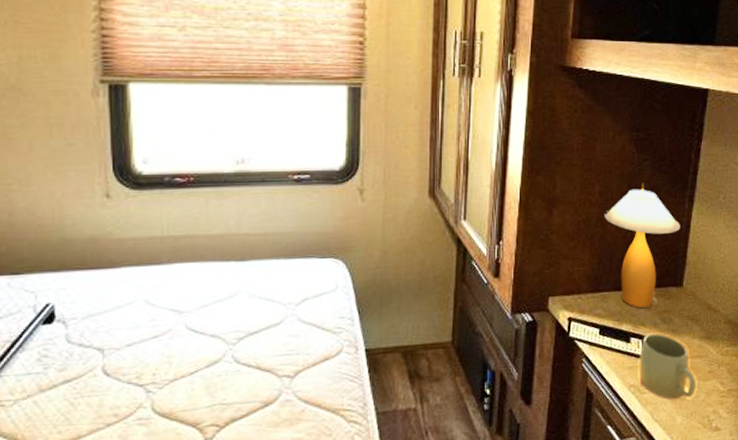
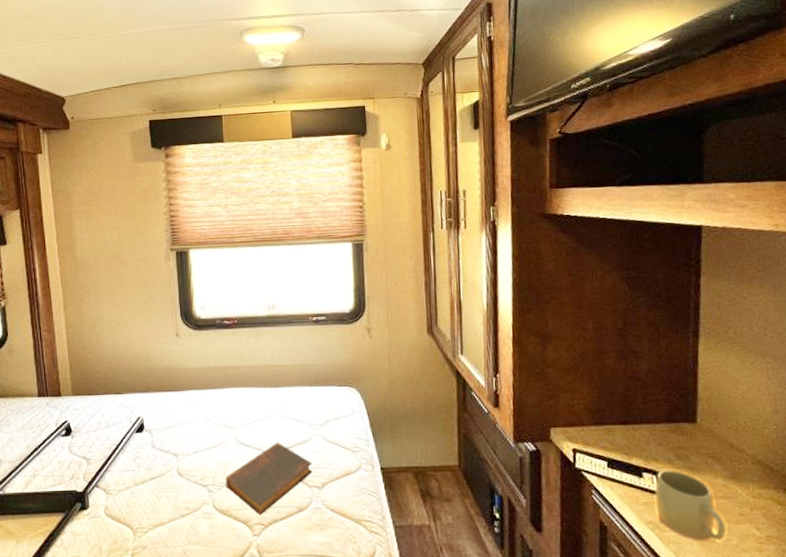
book: none [170,326,284,415] -> present [225,441,313,515]
table lamp: present [604,182,680,309] -> none [600,318,687,444]

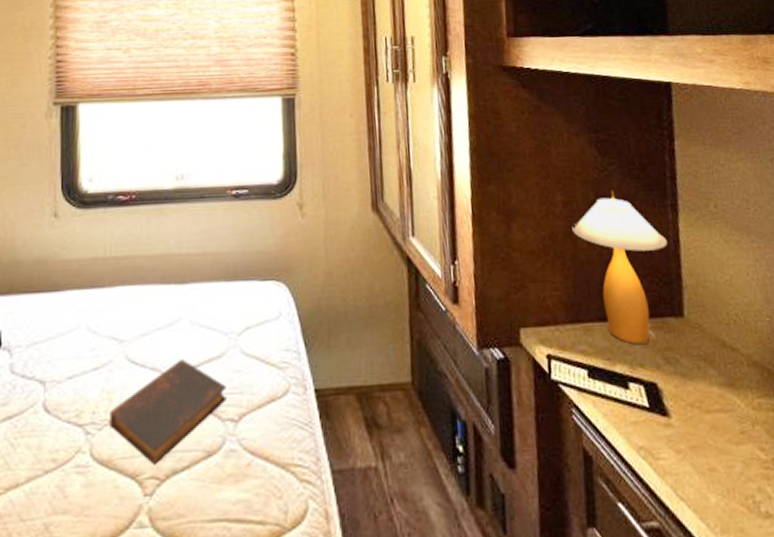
table lamp: none [600,318,687,444] -> present [572,189,668,345]
mug: present [654,470,726,540] -> none [643,377,728,469]

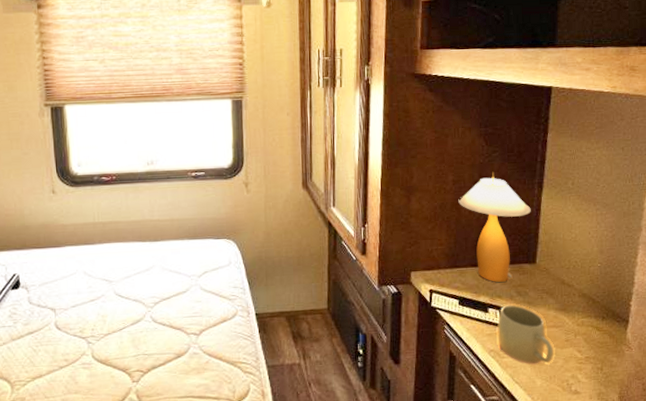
book: present [110,358,227,465] -> none [104,293,190,363]
mug: none [643,377,728,469] -> present [497,305,553,364]

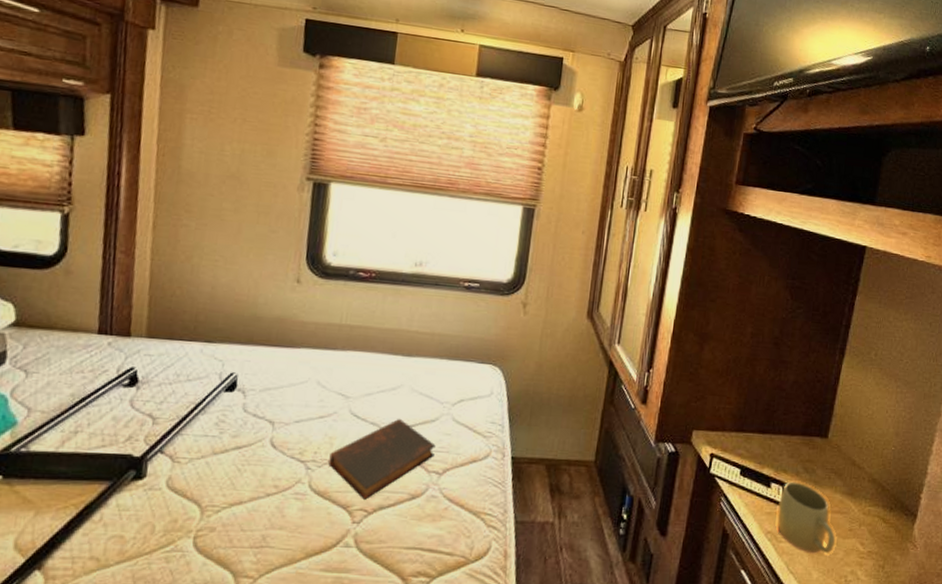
book: none [104,293,190,363] -> present [328,418,436,500]
table lamp: present [458,171,531,283] -> none [754,329,830,456]

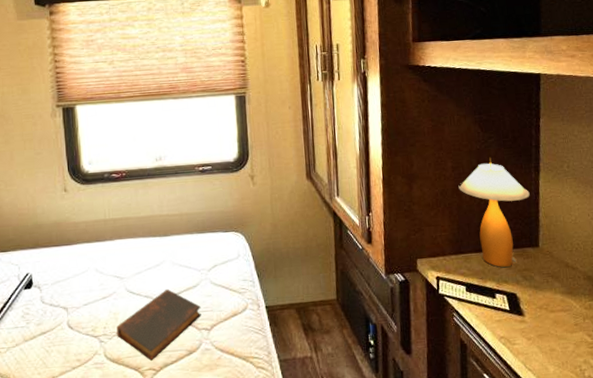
table lamp: none [754,329,830,456] -> present [458,157,530,268]
mug: present [777,481,835,553] -> none [505,289,564,350]

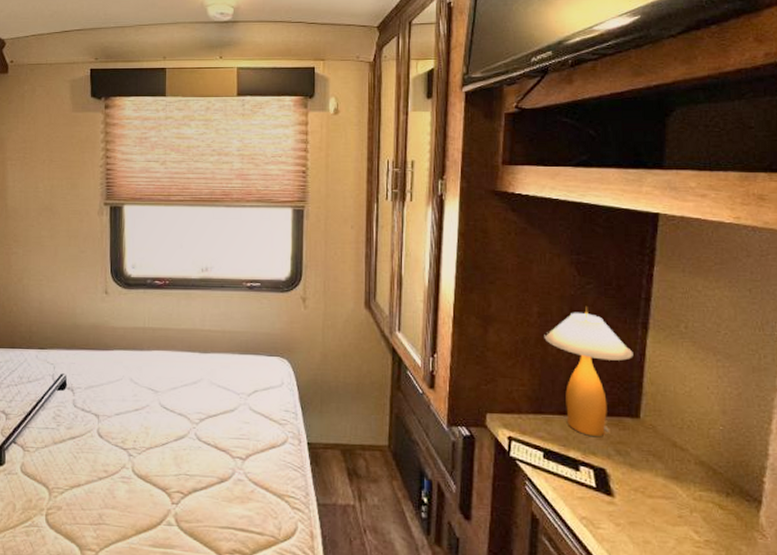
book: present [116,288,202,361] -> none [147,409,237,483]

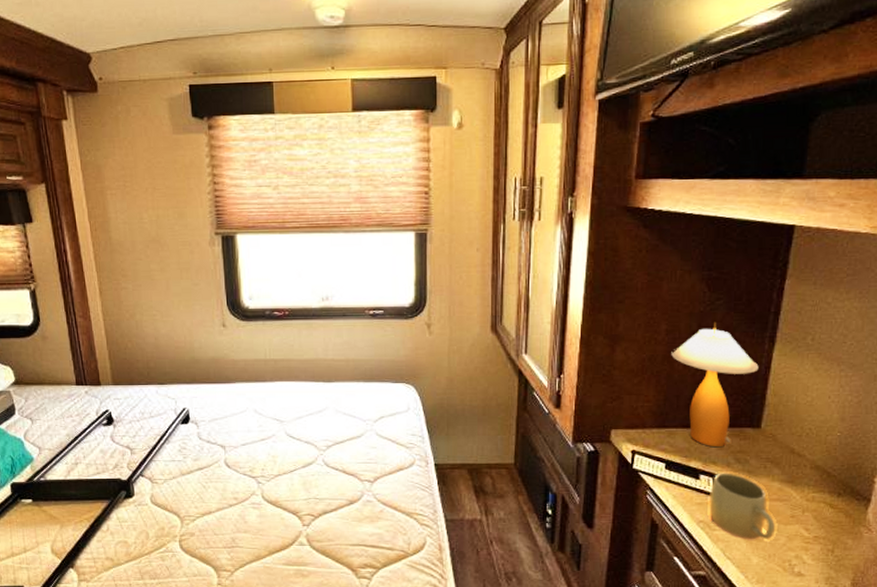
mug: none [591,465,662,541] -> present [709,473,775,539]

